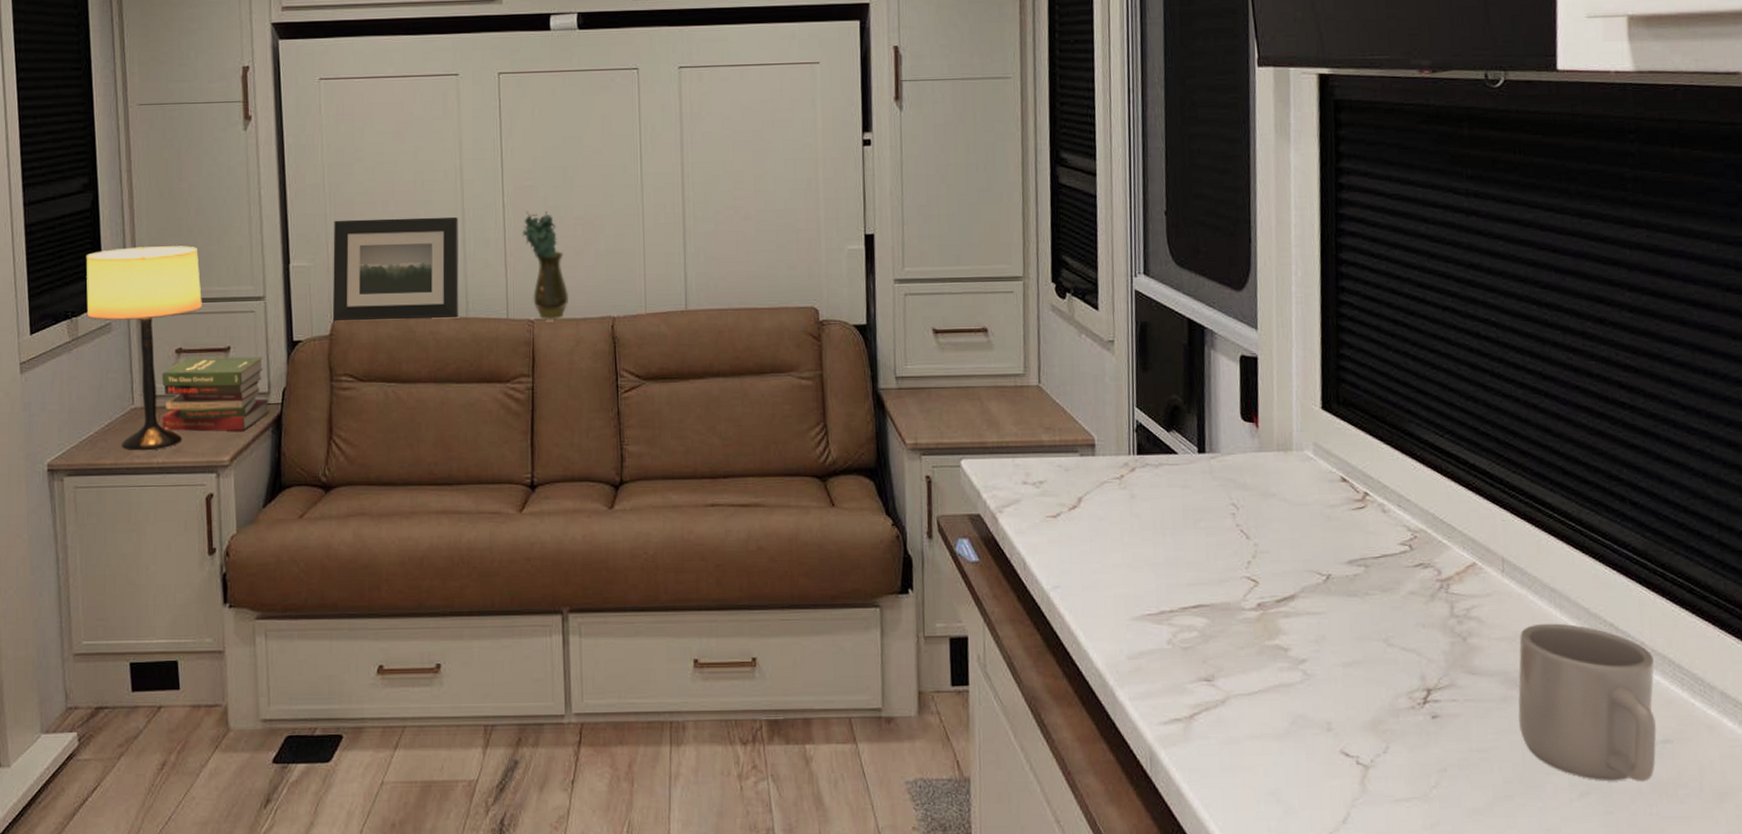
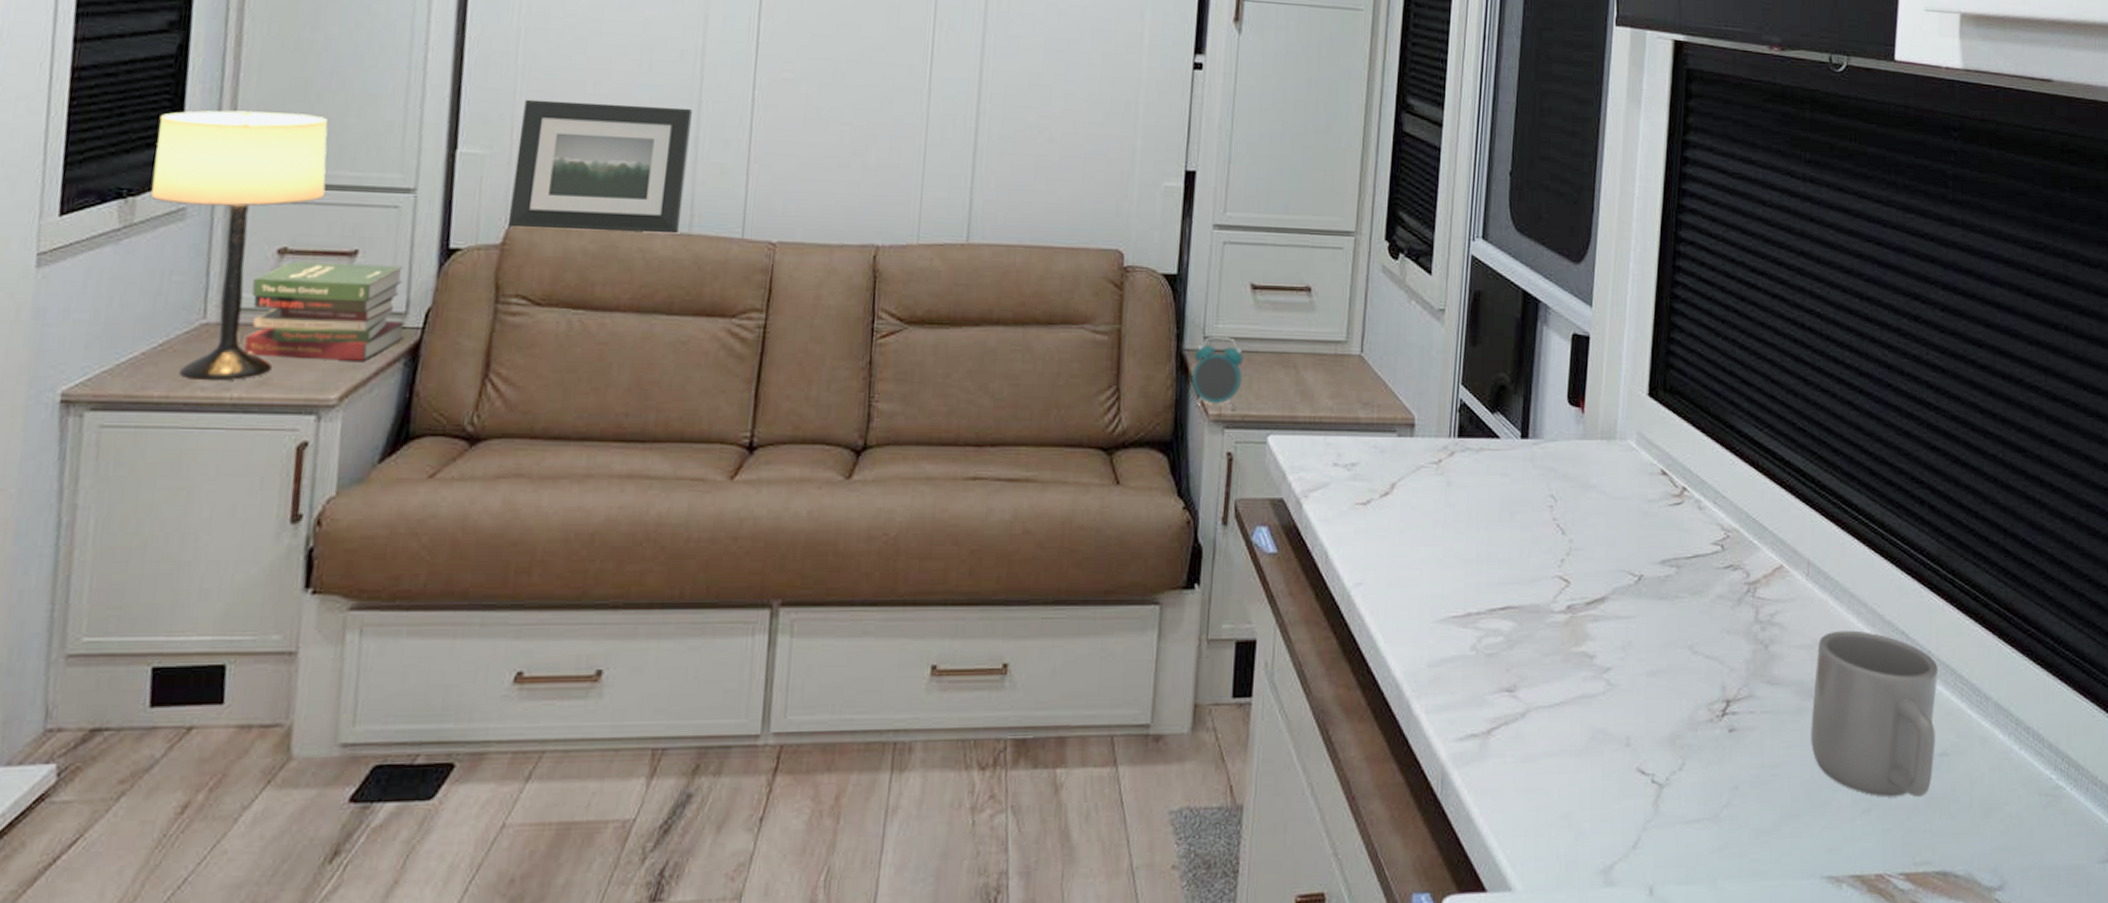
vase: present [522,210,568,321] -> none [772,109,824,245]
alarm clock: none [889,376,933,440] -> present [1192,337,1243,411]

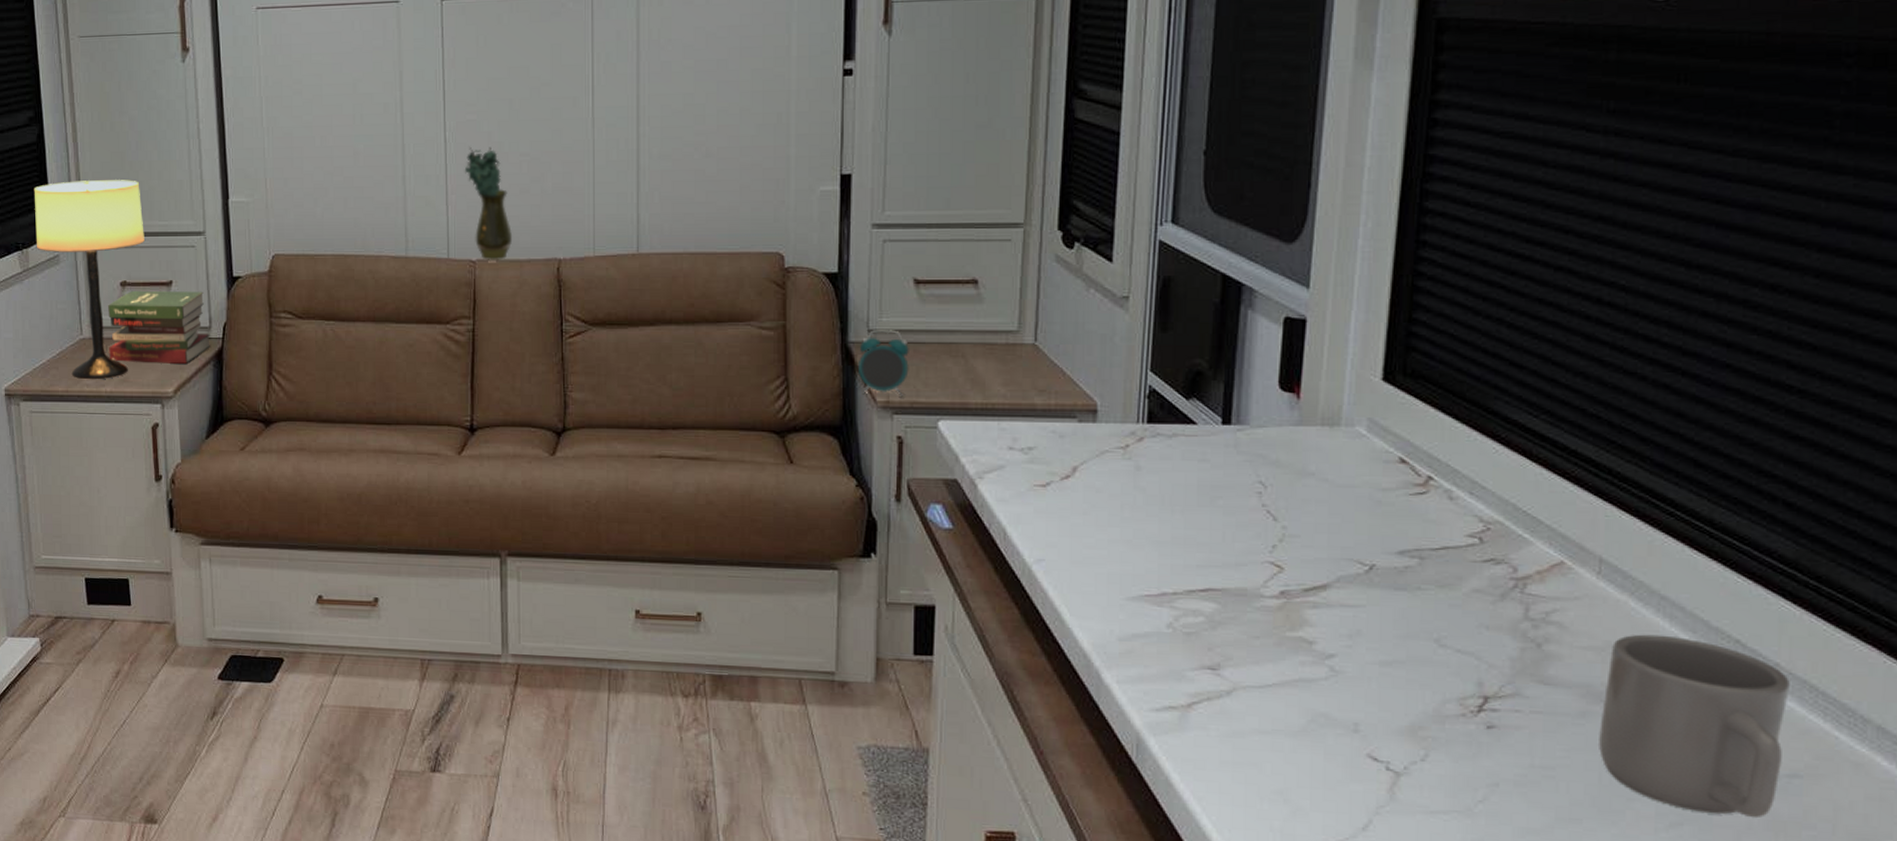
picture frame: present [507,99,692,234] -> none [271,152,399,258]
vase: none [772,109,824,245] -> present [464,146,512,262]

